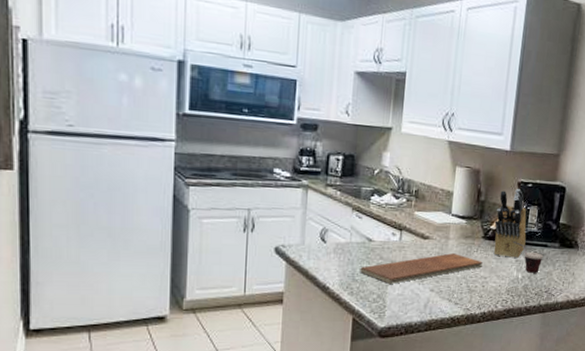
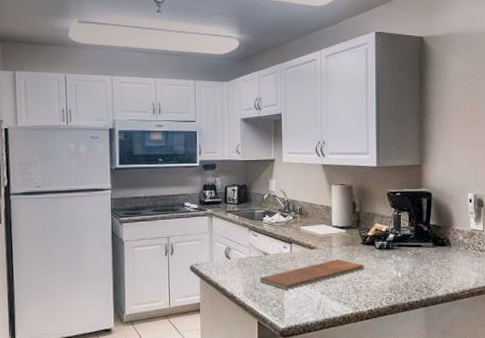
knife block: present [493,188,527,259] -> none [371,197,401,260]
cup: present [512,242,544,273] -> none [389,245,419,272]

